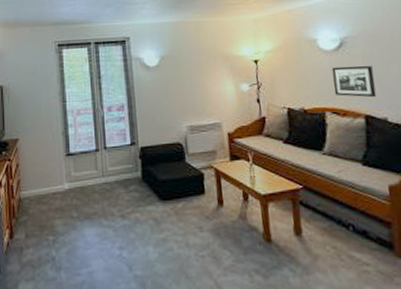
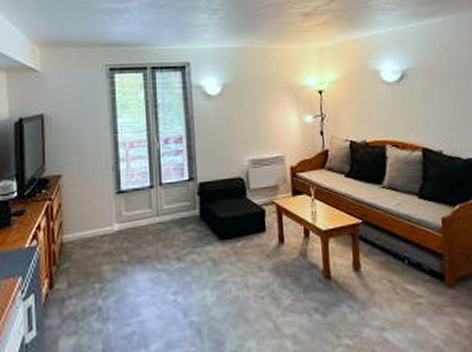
picture frame: present [331,65,377,98] -> none [393,98,434,131]

